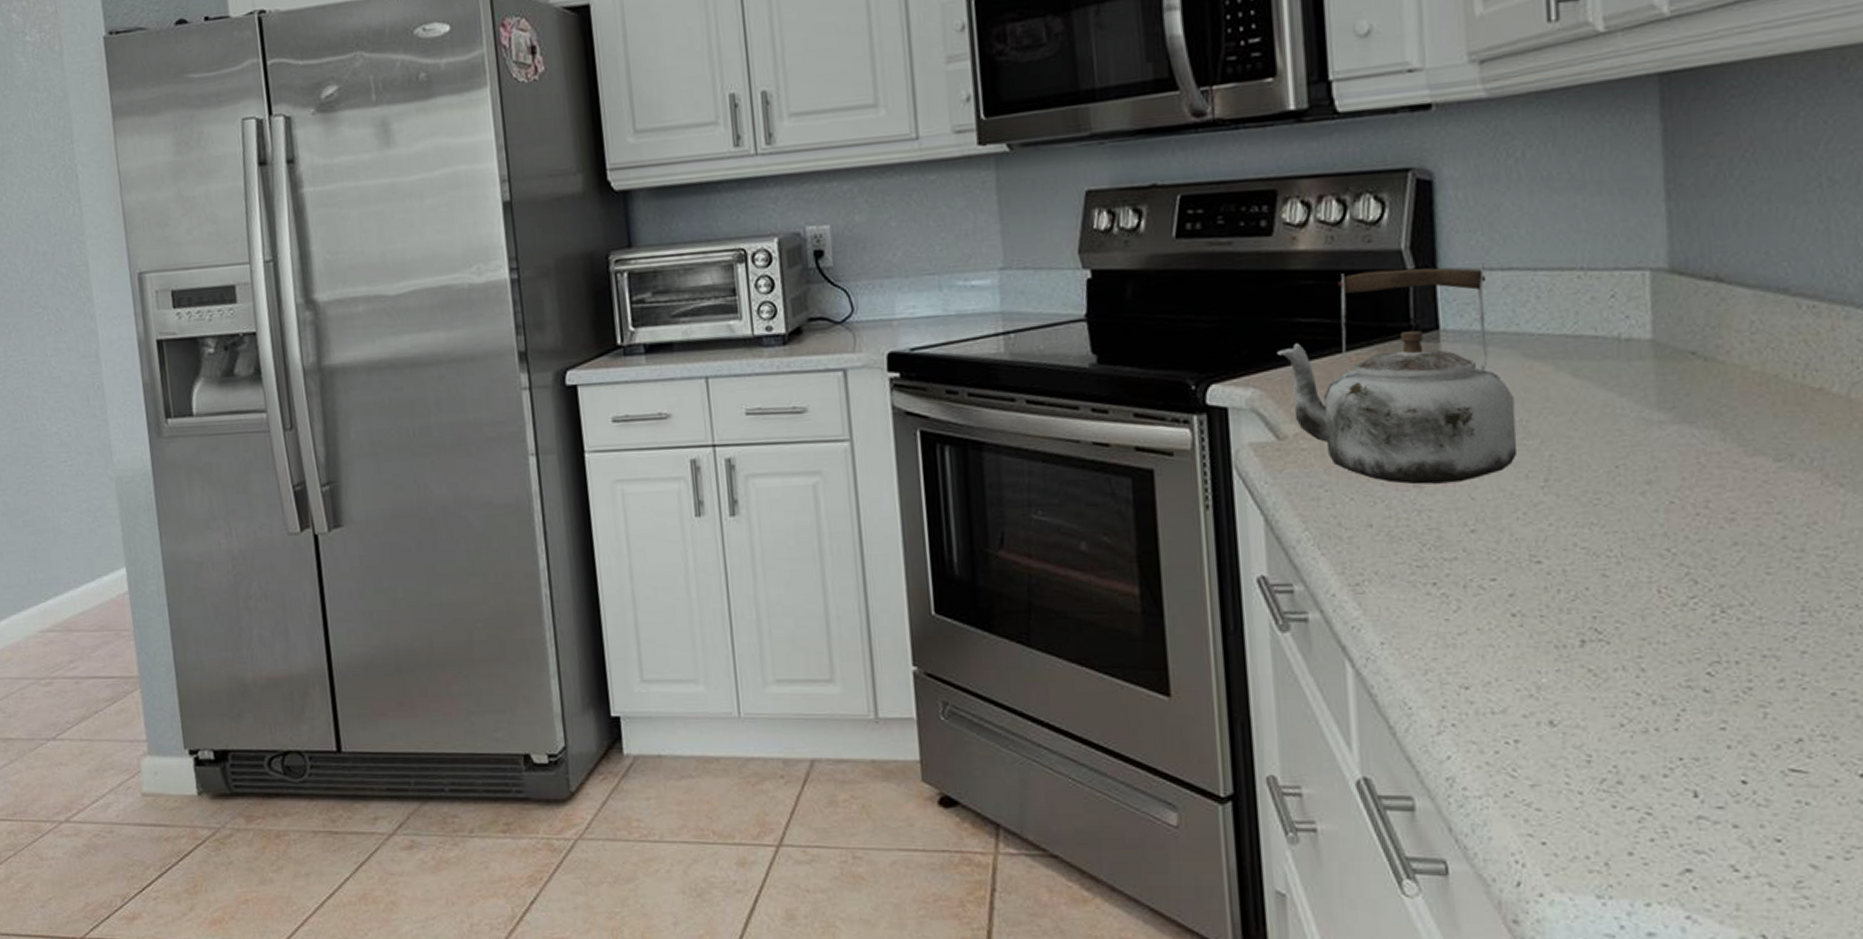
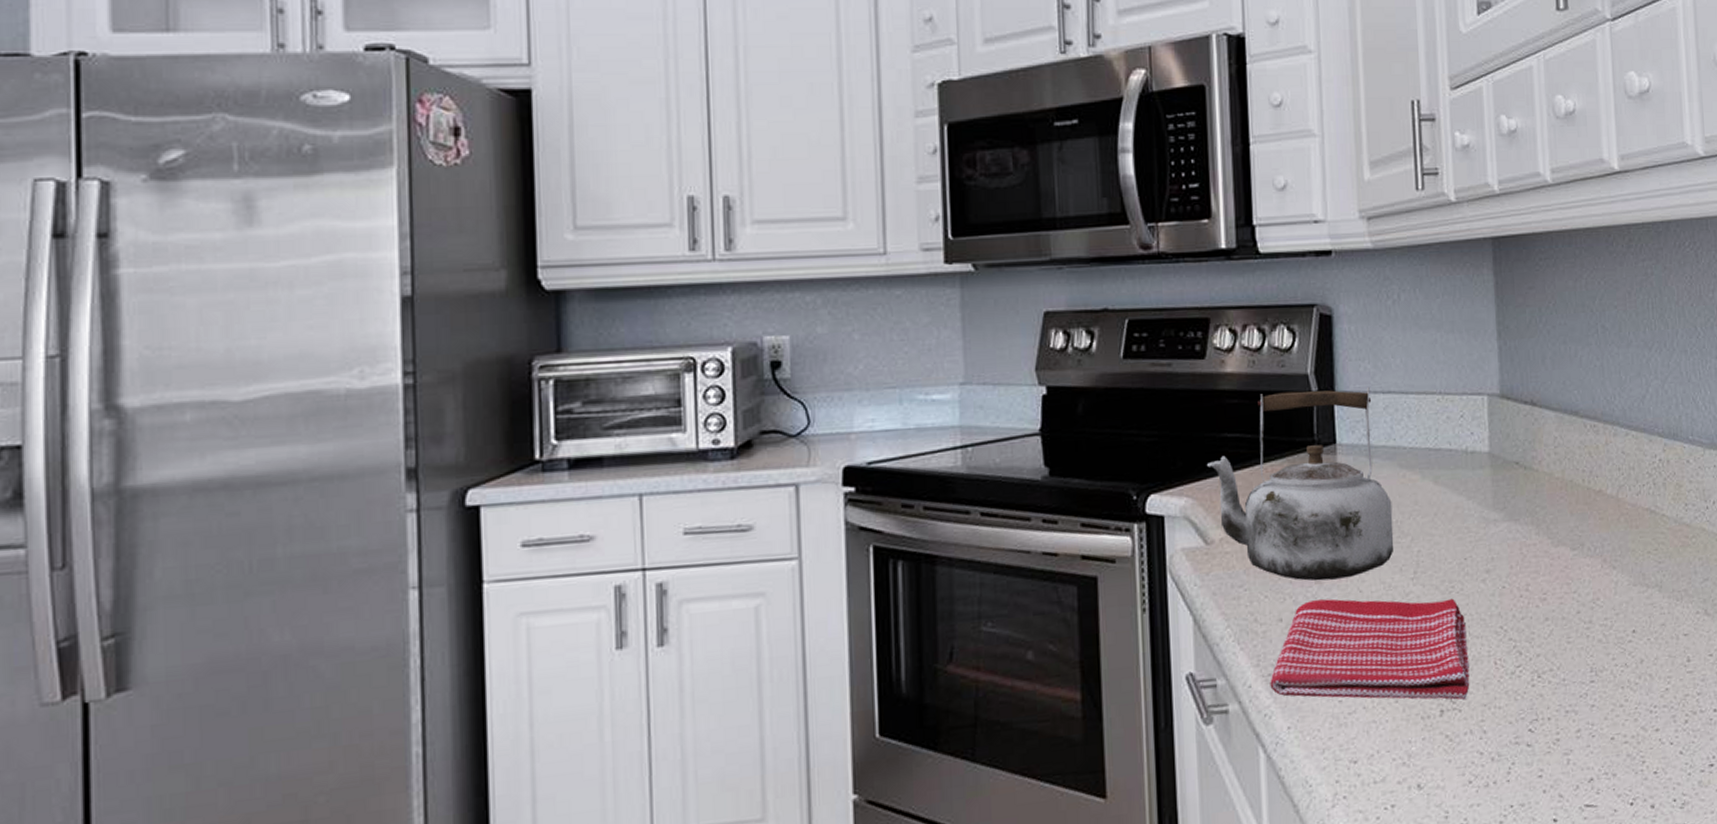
dish towel: none [1358,505,1623,630] -> present [1270,598,1470,700]

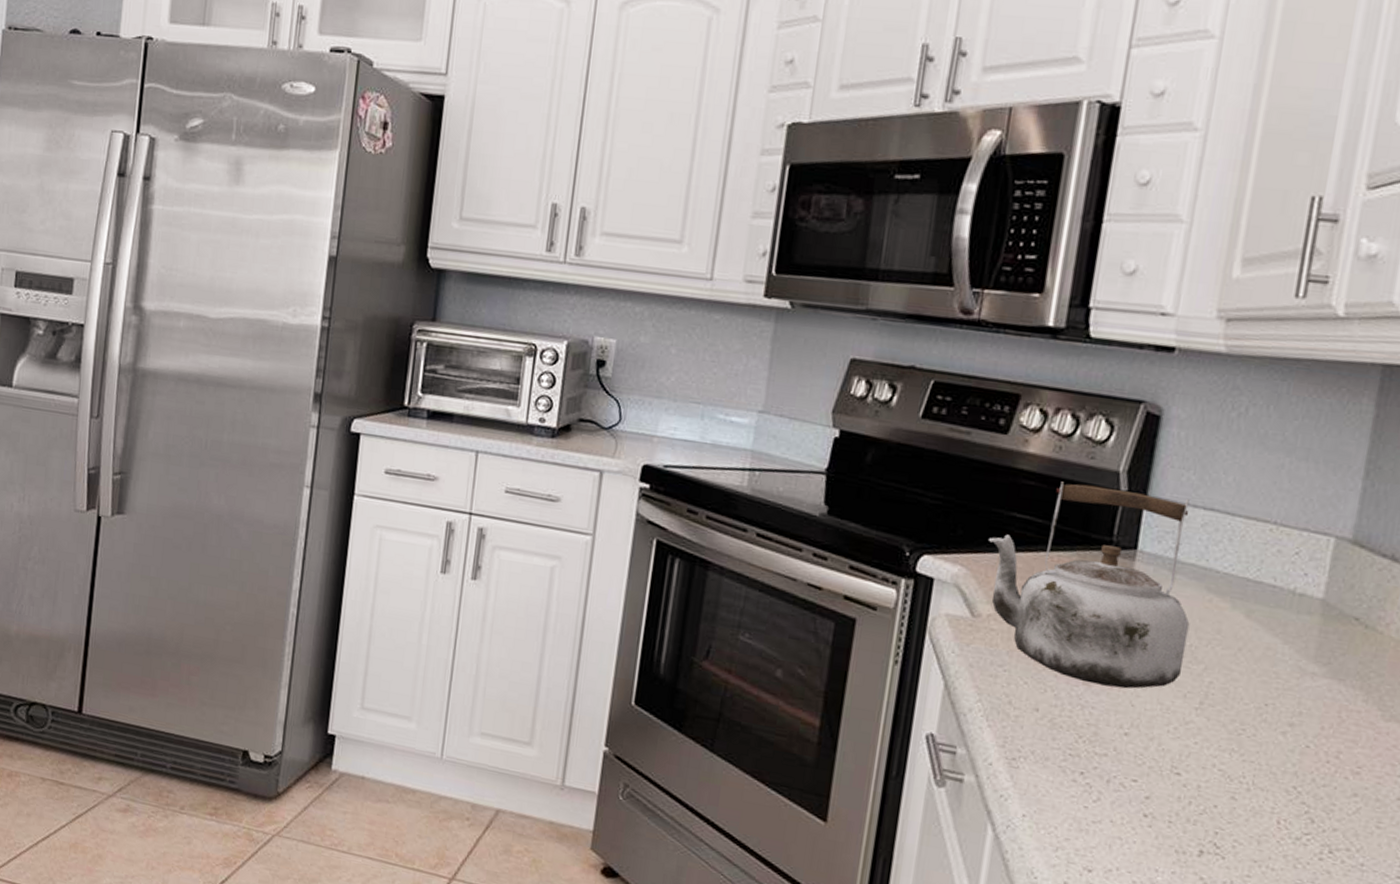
dish towel: present [1270,598,1470,700] -> none [1012,699,1251,848]

